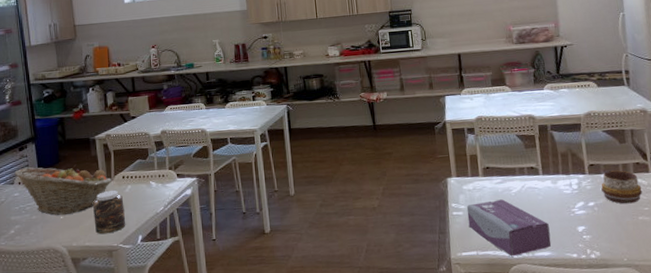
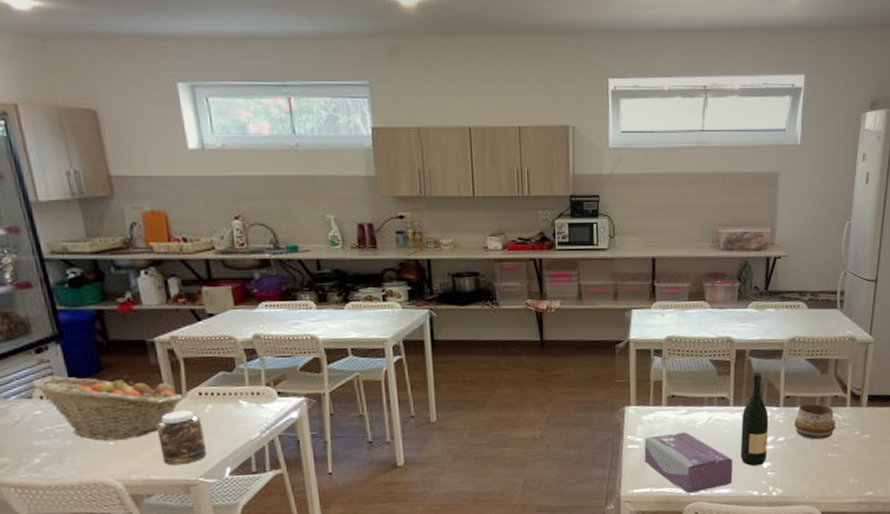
wine bottle: none [552,142,581,230] -> present [740,371,768,466]

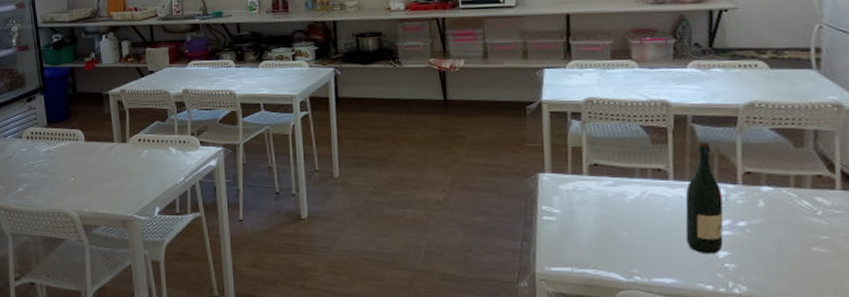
fruit basket: present [31,375,185,442] -> none [22,121,128,177]
jar: present [157,409,207,466] -> none [106,153,142,202]
tissue box: present [644,431,733,494] -> none [562,205,677,279]
decorative bowl: present [794,403,836,440] -> none [759,183,822,229]

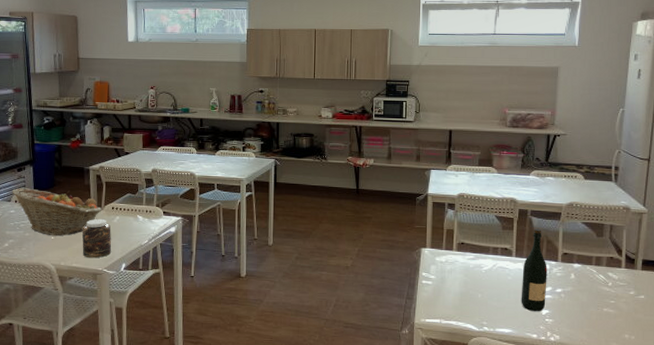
fruit basket: none [22,121,128,177] -> present [12,188,102,237]
jar: none [106,153,142,202] -> present [82,218,112,258]

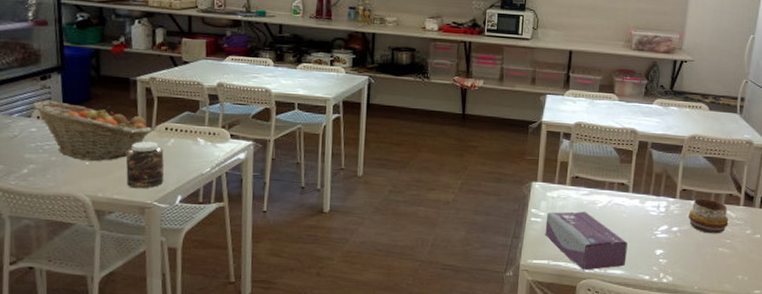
tissue box: none [436,274,514,329] -> present [545,210,628,271]
wine bottle: present [521,228,547,312] -> none [635,162,665,252]
decorative bowl: none [571,262,612,295] -> present [688,198,729,234]

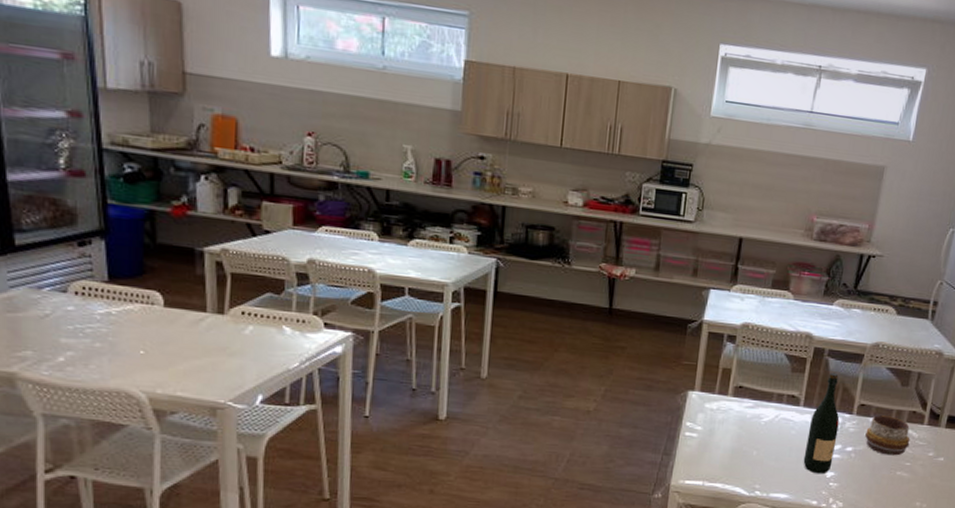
fruit basket: present [32,100,153,162] -> none [68,272,226,350]
jar: present [126,141,164,189] -> none [192,327,241,386]
tissue box: present [545,210,628,271] -> none [700,425,795,494]
wine bottle: none [635,162,665,252] -> present [803,372,840,474]

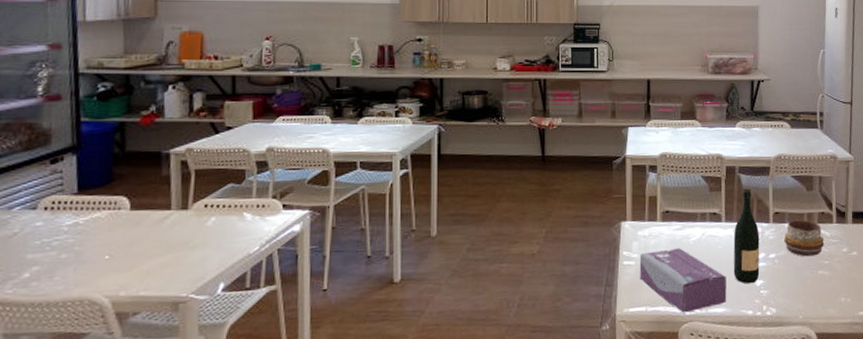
tissue box: none [700,425,795,494] -> present [639,247,727,313]

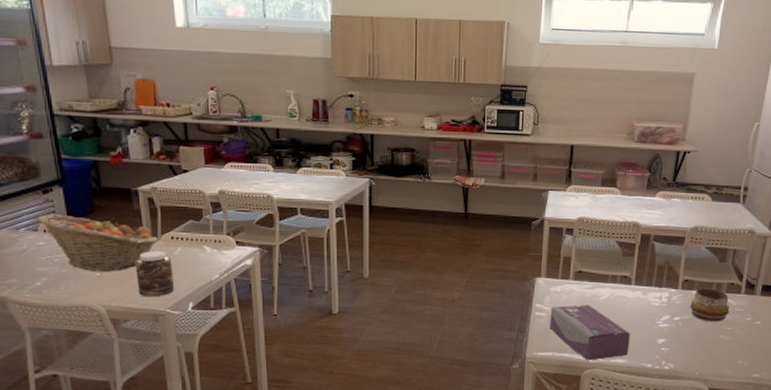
fruit basket: none [39,186,190,255] -> present [37,214,159,273]
jar: none [155,222,203,281] -> present [136,250,175,297]
wine bottle: present [733,187,760,284] -> none [637,254,667,341]

